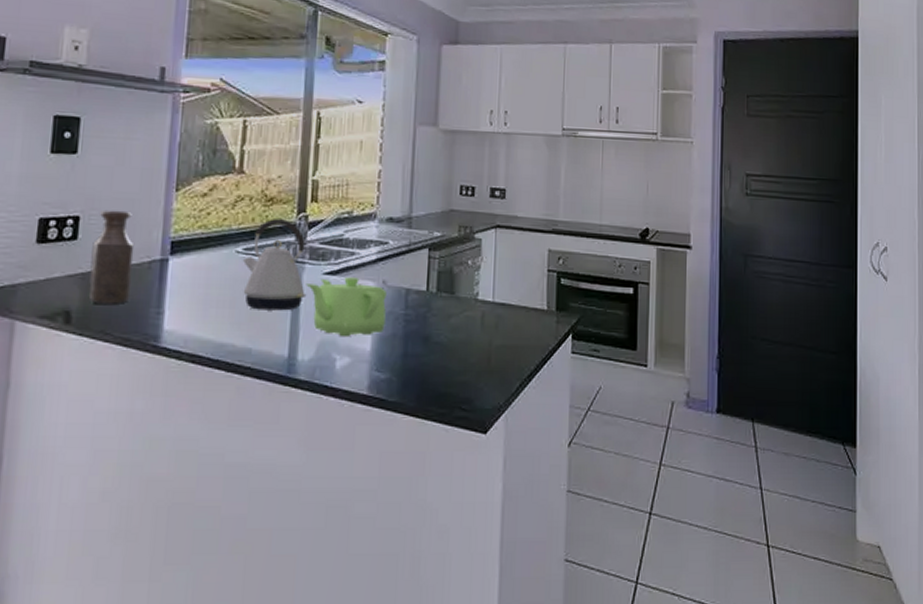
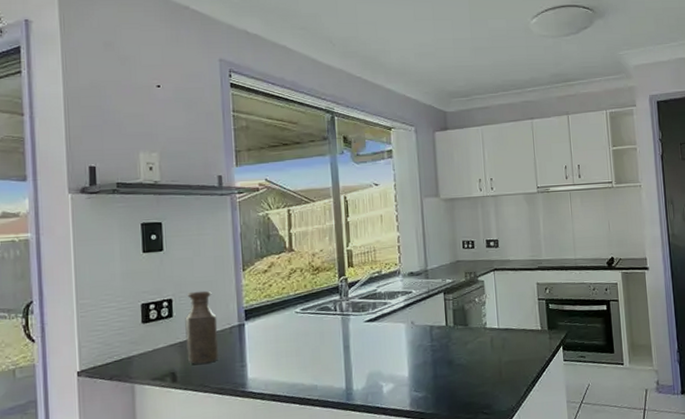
kettle: present [242,219,307,311] -> none [301,283,354,355]
teapot: present [306,277,387,338] -> none [352,321,417,369]

